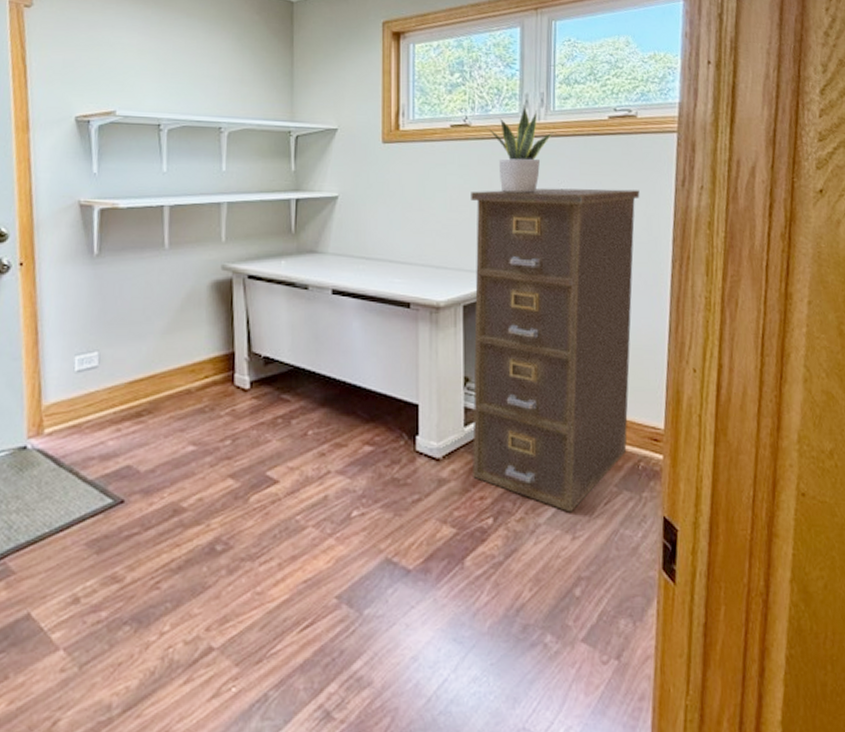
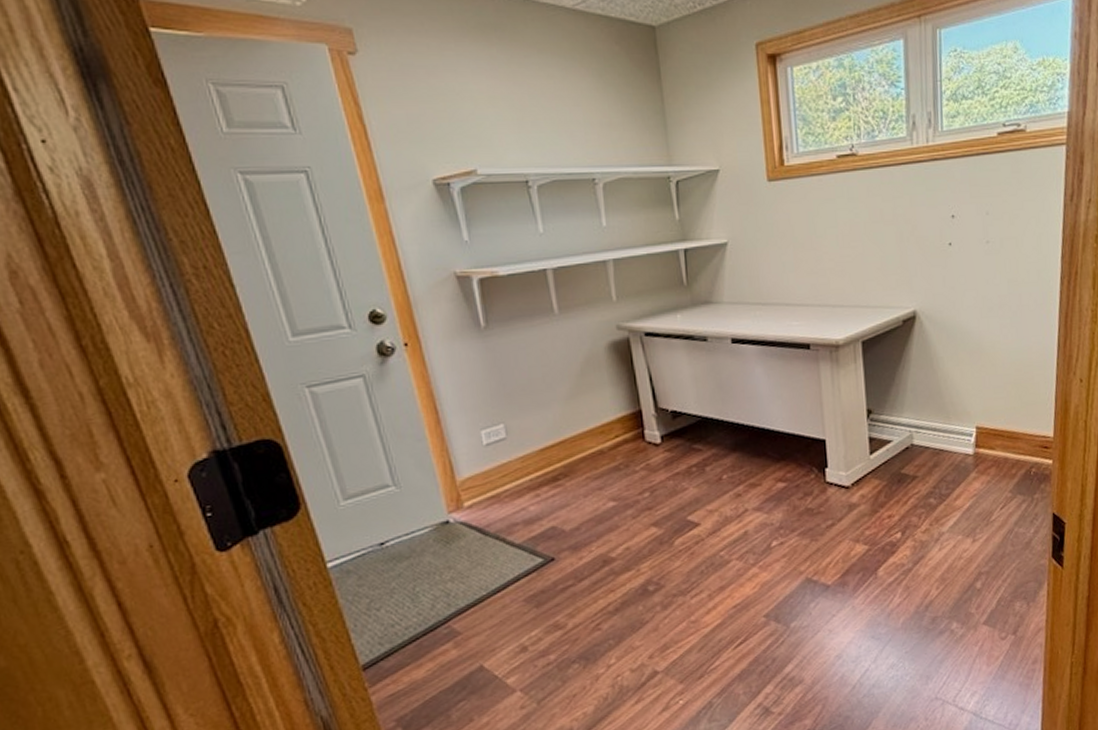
filing cabinet: present [471,188,640,513] -> none [862,209,1030,520]
potted plant: present [488,105,554,194] -> none [876,127,943,224]

